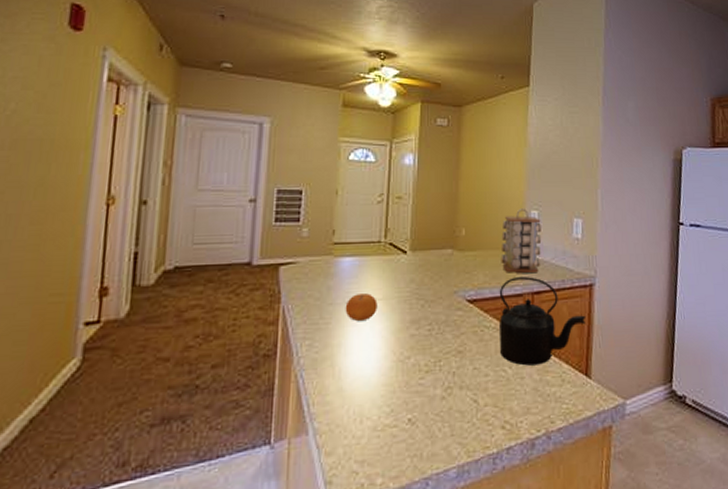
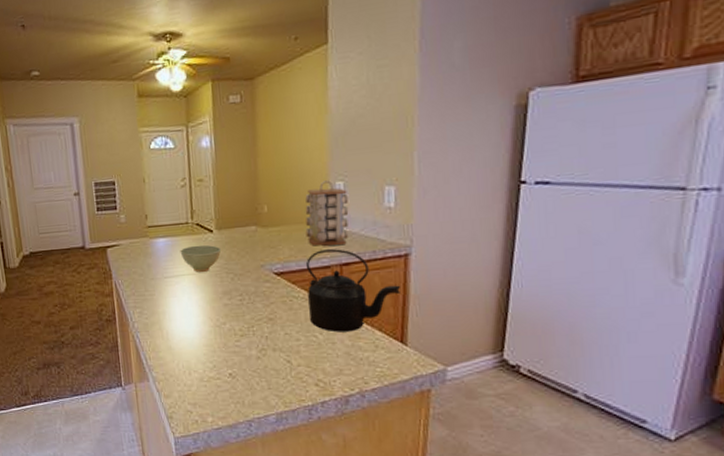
fruit: present [345,293,378,322] -> none [164,269,193,293]
bowl: none [367,266,414,297] -> present [180,244,222,272]

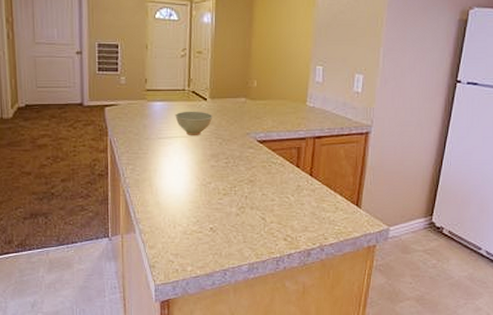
spice rack: present [305,180,349,247] -> none [287,64,326,121]
kettle: present [305,249,401,332] -> none [285,124,361,195]

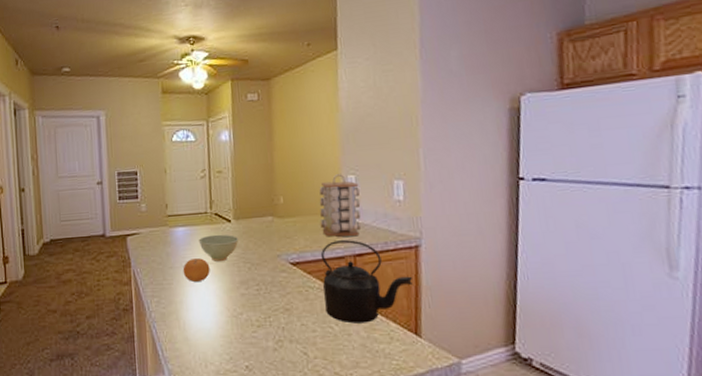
fruit: none [158,132,184,154] -> present [183,258,210,283]
kettle: none [285,124,361,195] -> present [320,240,413,324]
spice rack: none [287,64,326,121] -> present [319,174,361,238]

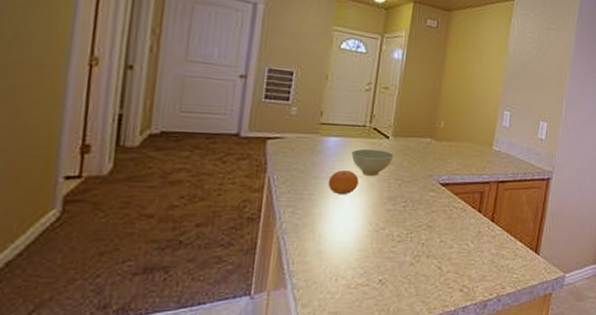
spice rack: present [319,174,361,238] -> none [473,109,513,166]
kettle: present [320,240,413,324] -> none [465,167,541,242]

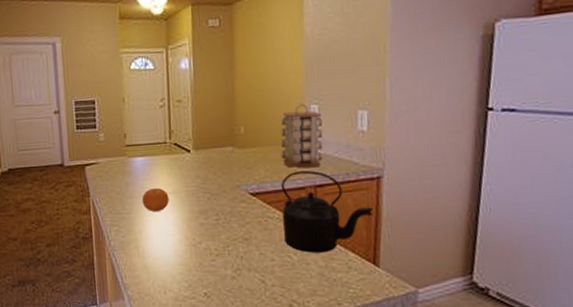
bowl: present [351,148,395,176] -> none [157,164,199,191]
kettle: none [465,167,541,242] -> present [280,170,374,253]
spice rack: none [473,109,513,166] -> present [280,103,324,168]

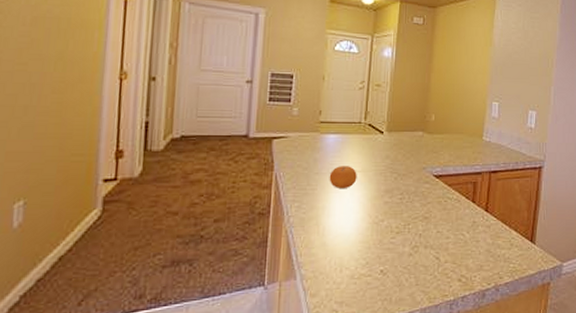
spice rack: present [280,103,324,168] -> none [464,100,502,156]
kettle: present [280,170,374,253] -> none [460,158,535,232]

